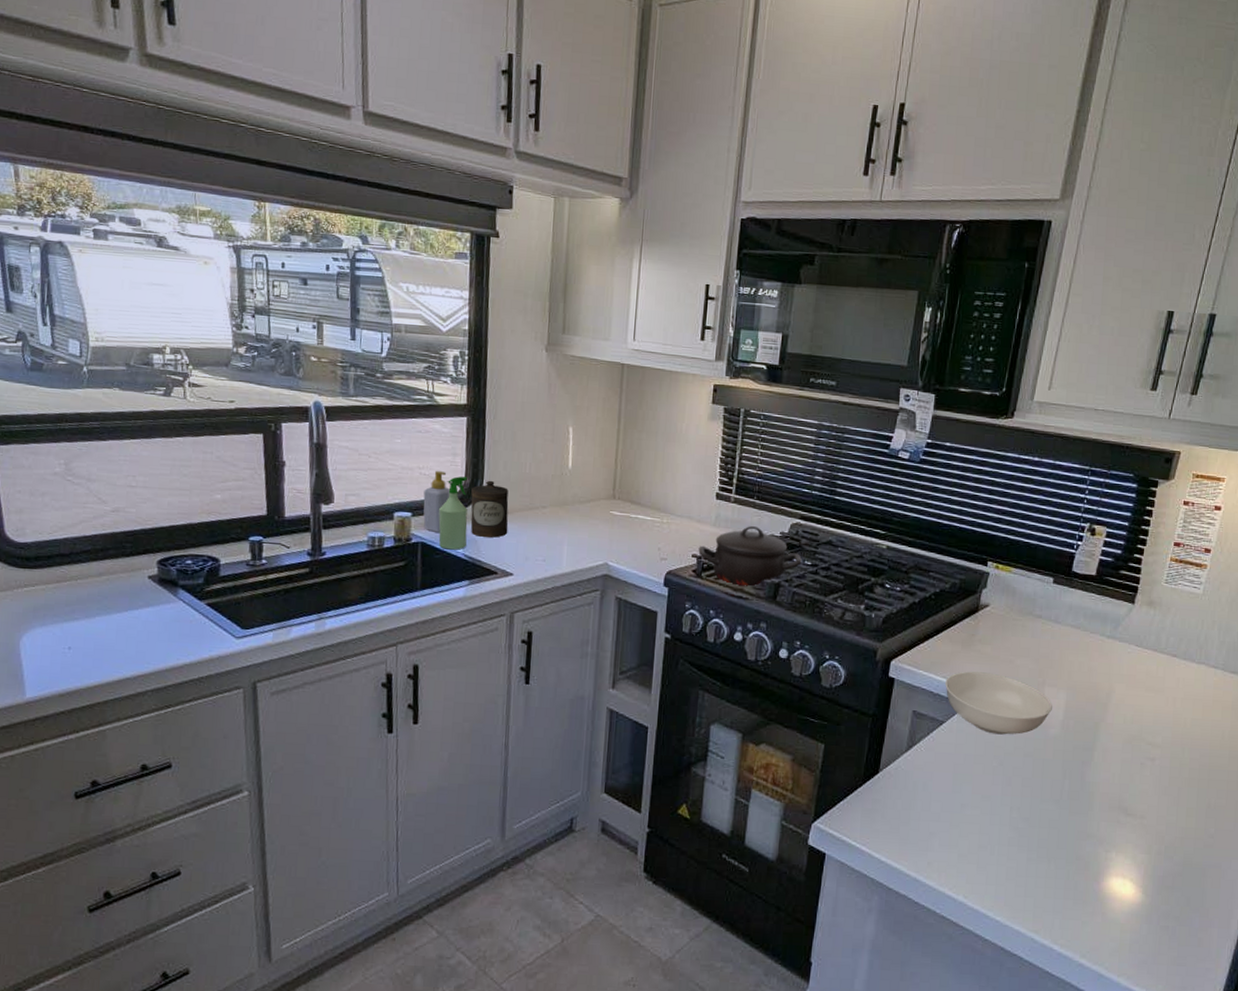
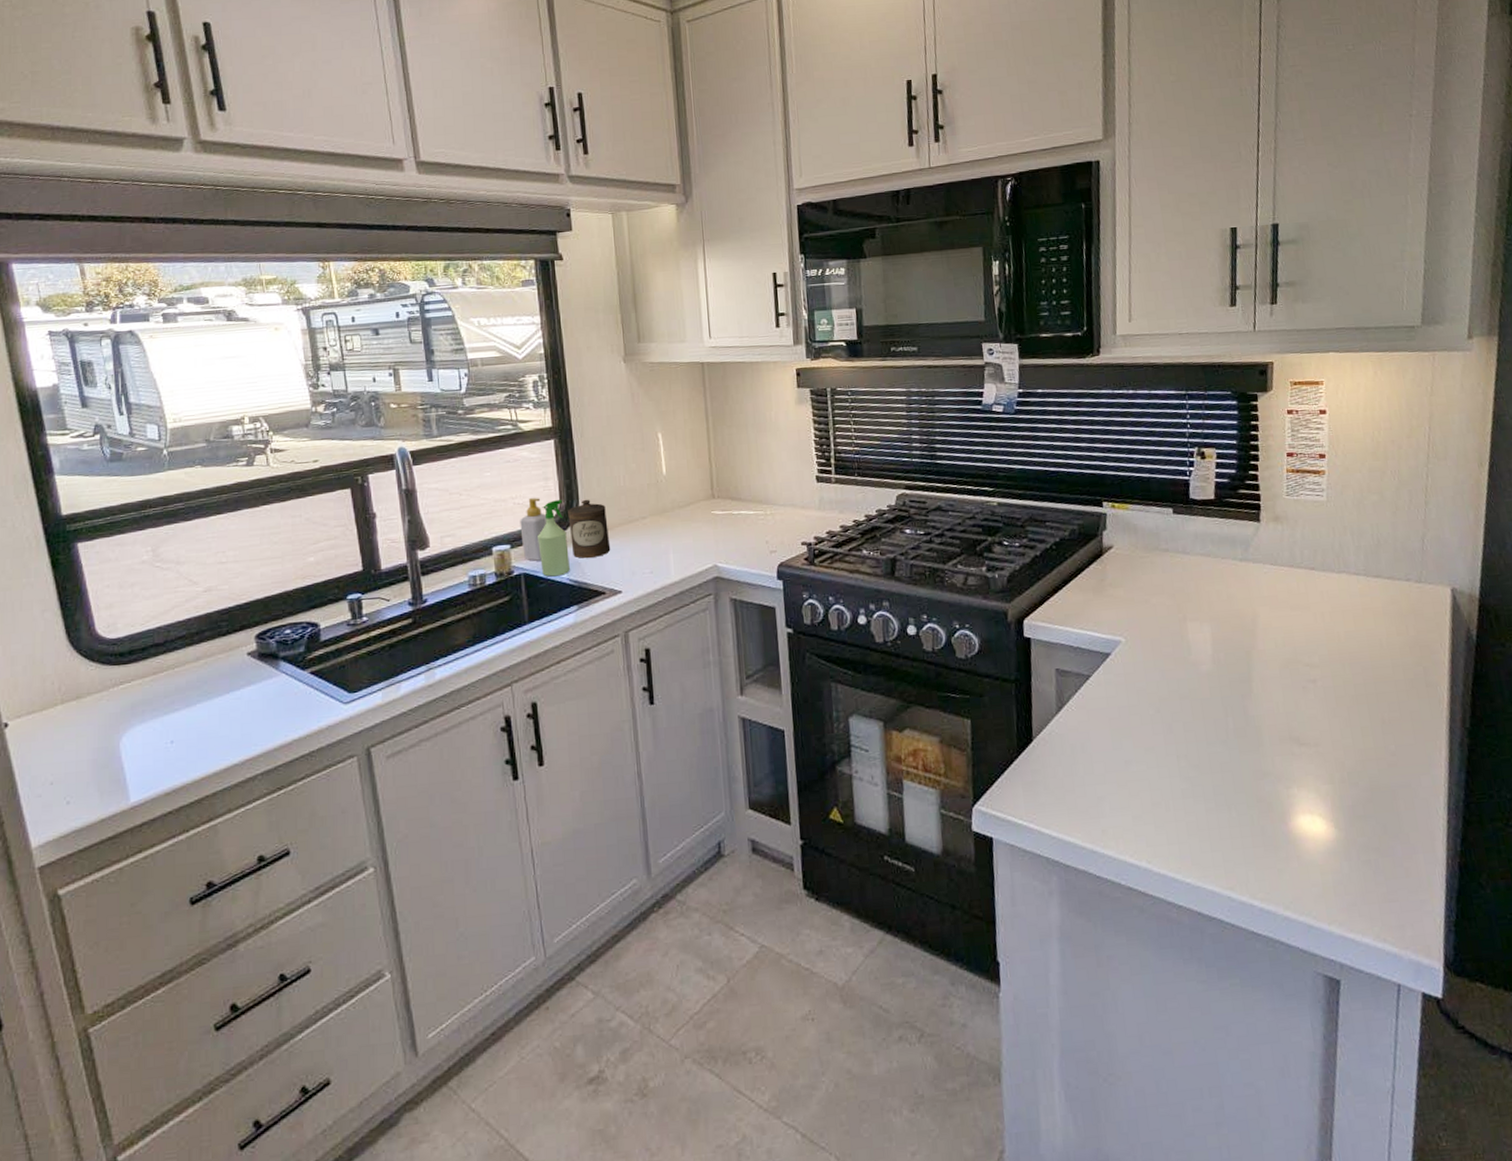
cooking pot: present [698,526,803,601] -> none [807,503,915,582]
bowl: present [945,671,1052,735] -> none [1083,616,1199,681]

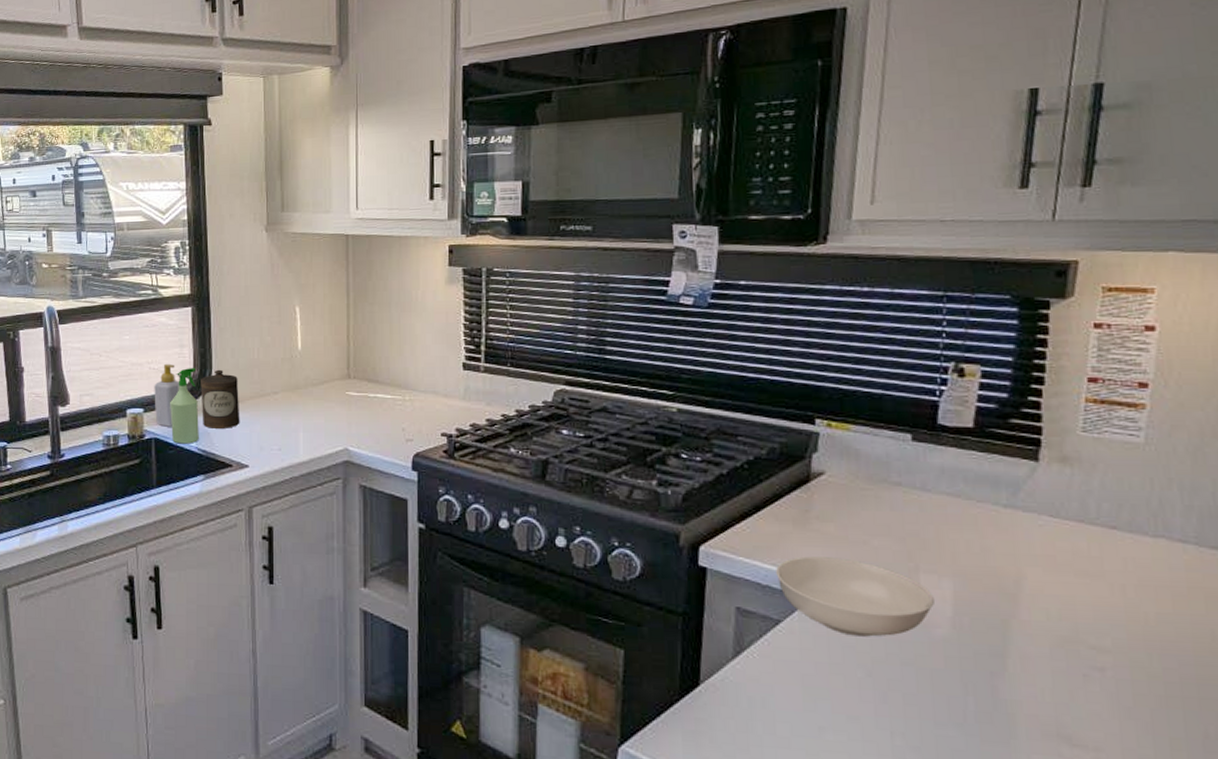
bowl: none [1083,616,1199,681] -> present [776,556,934,637]

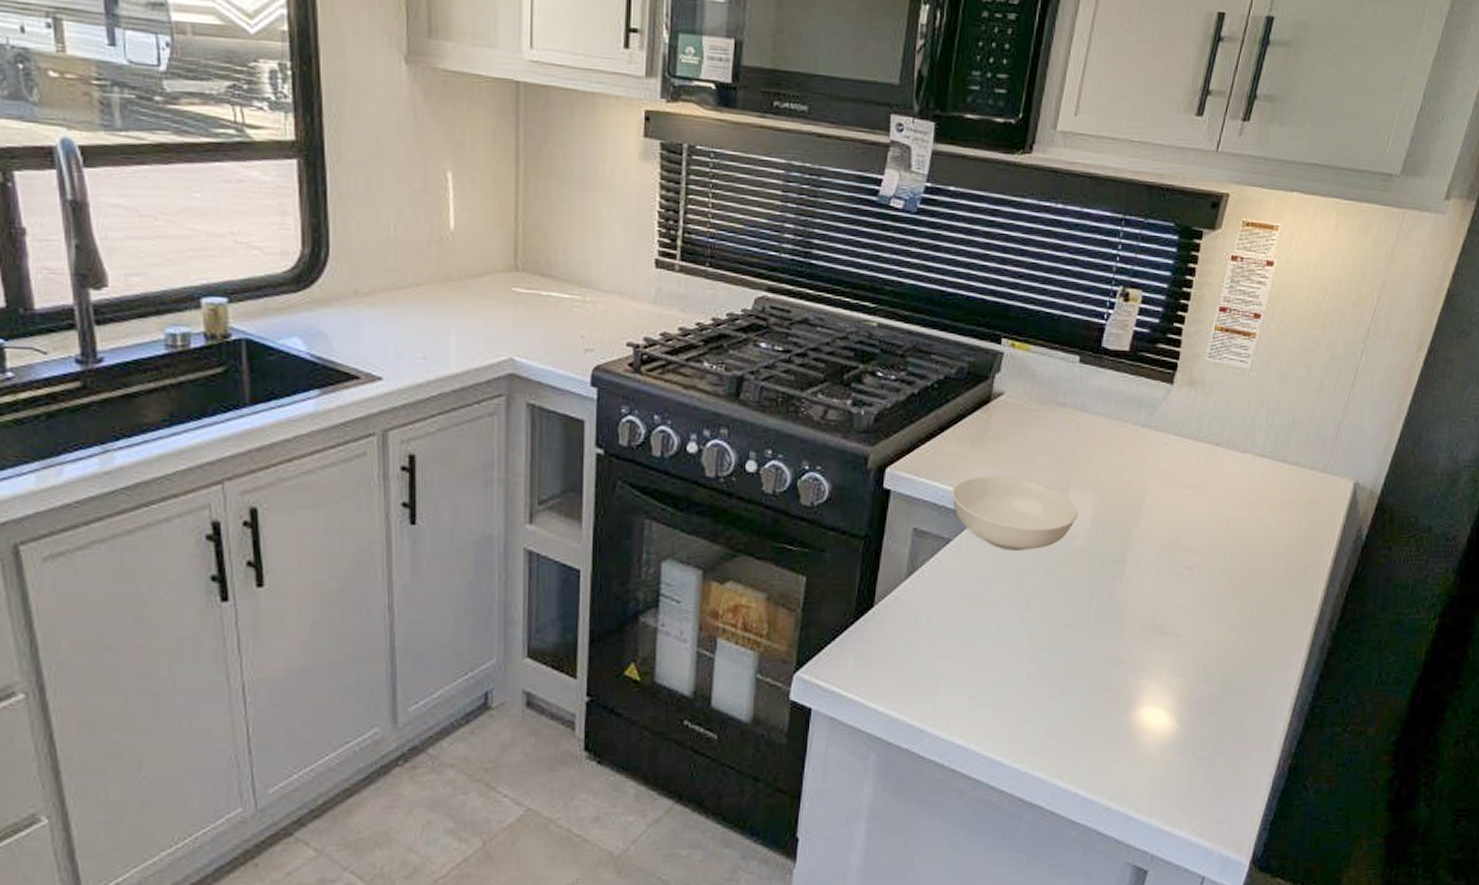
soap bottle: present [154,363,179,427] -> none [243,236,281,324]
spray bottle: present [170,367,199,444] -> none [268,243,312,348]
canister: present [201,369,240,428] -> none [313,249,370,329]

